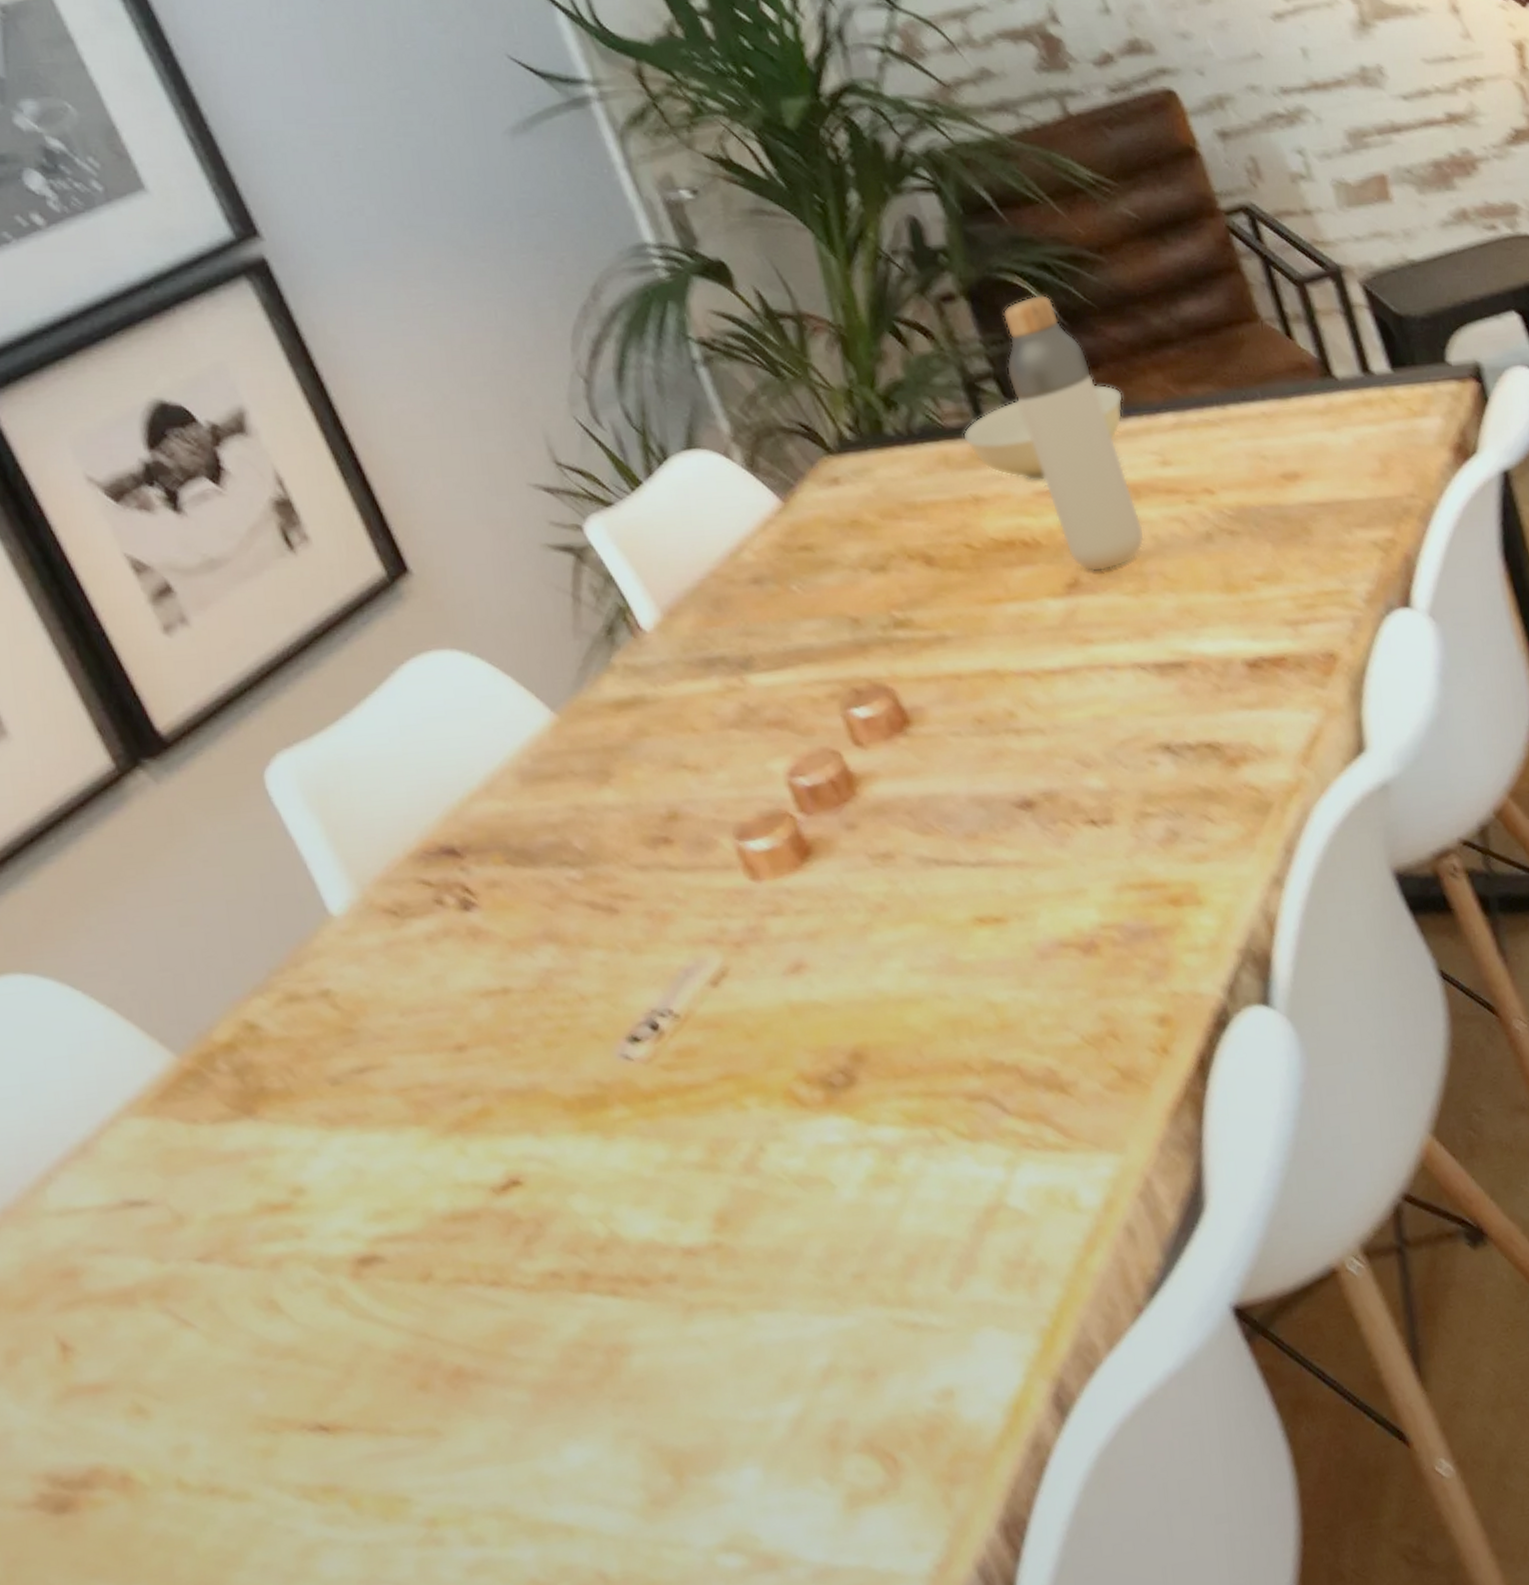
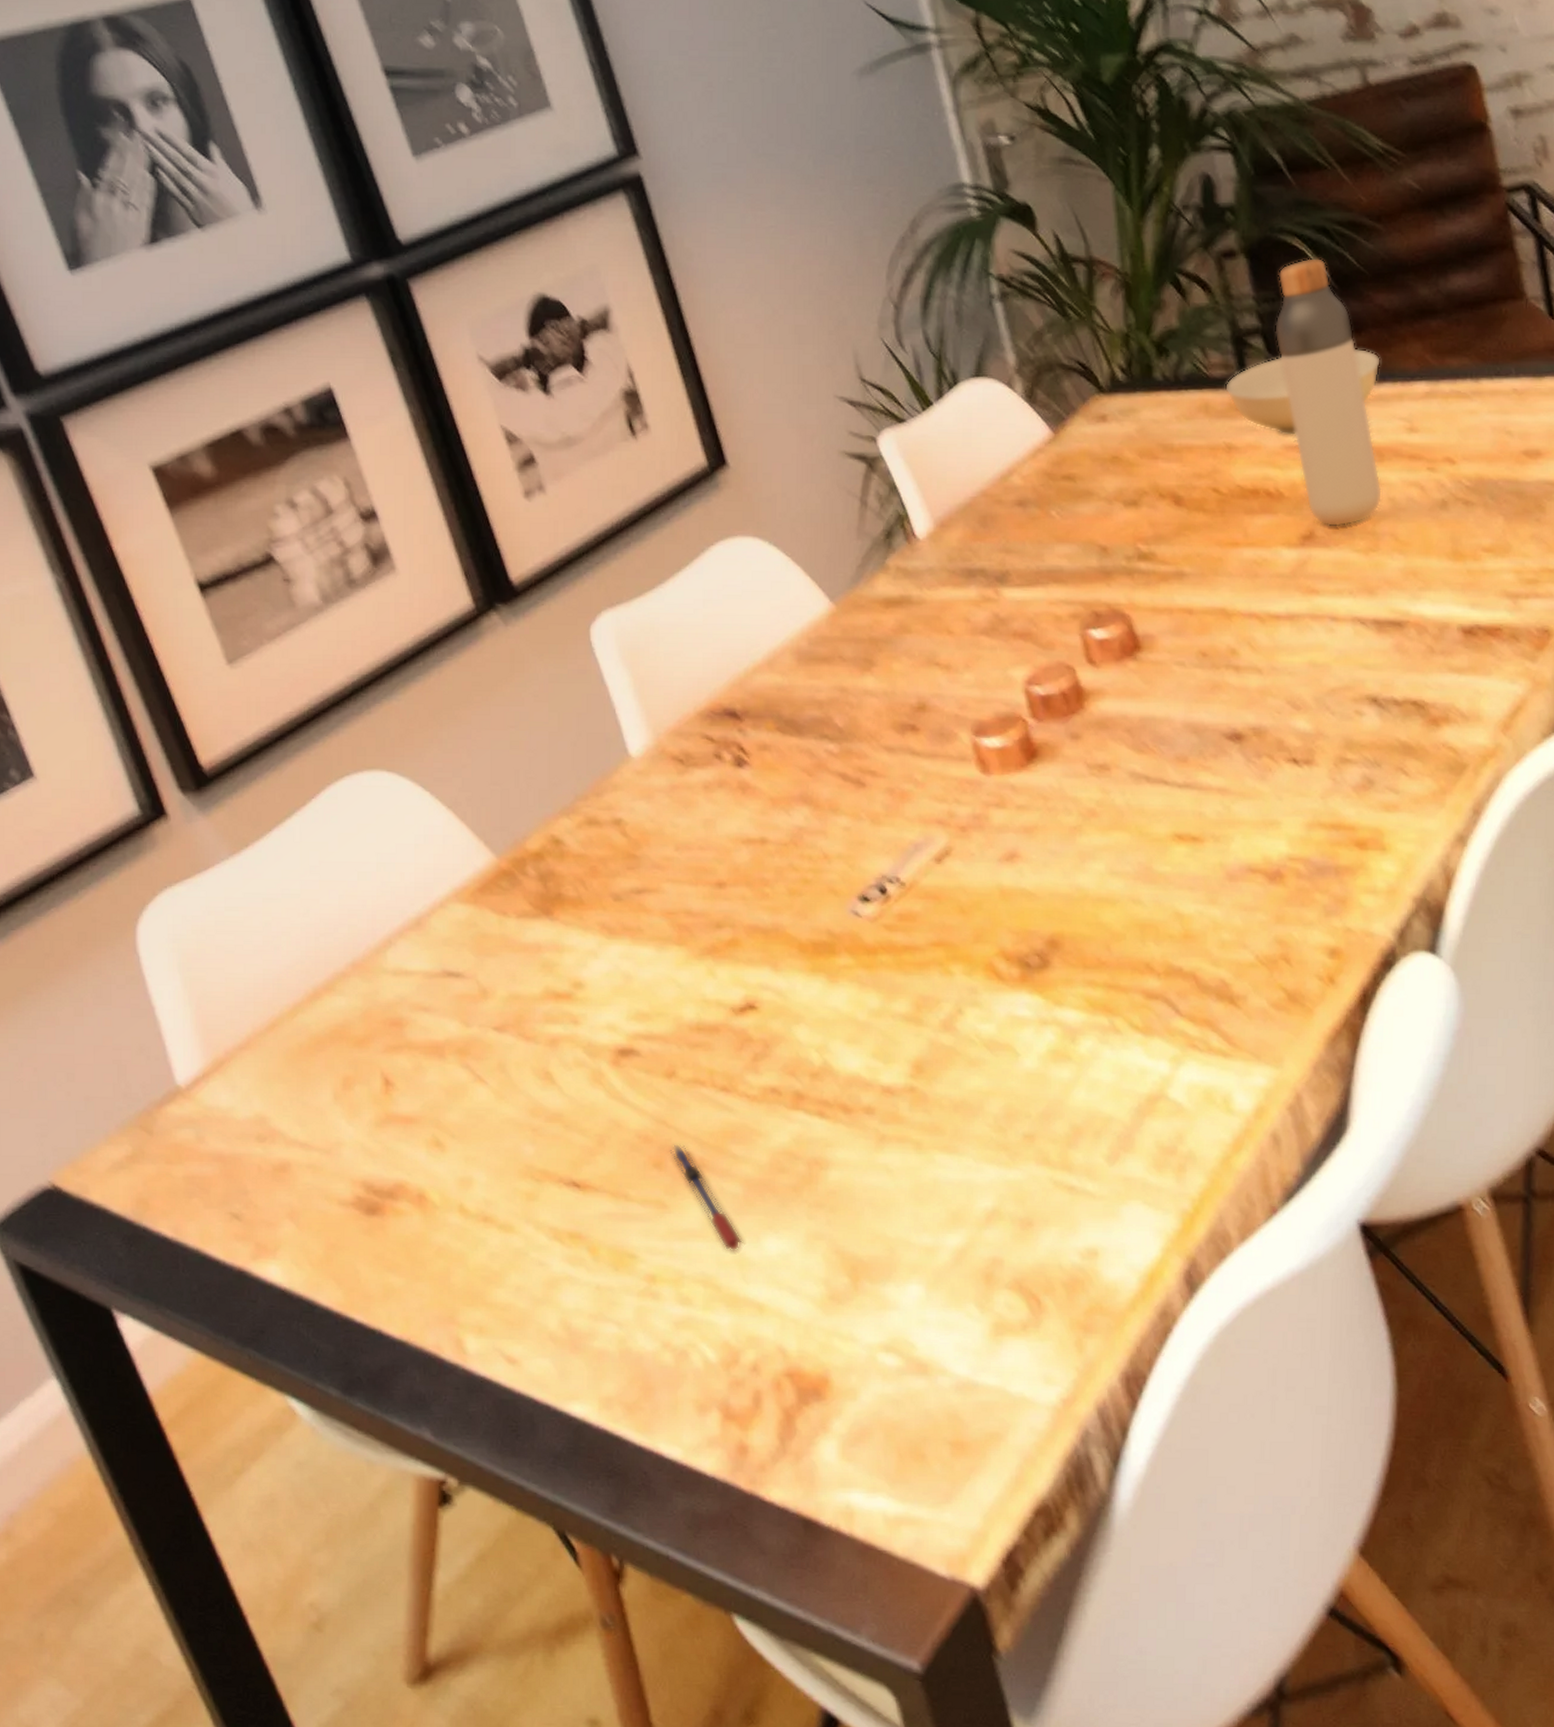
pen: none [435,1356,537,1471] -> present [669,1143,742,1251]

